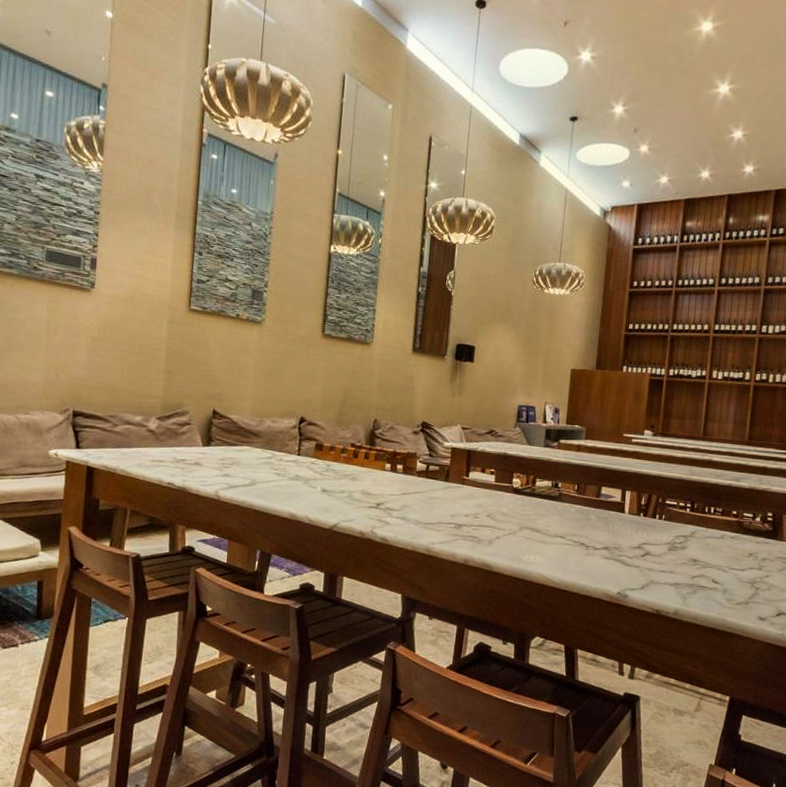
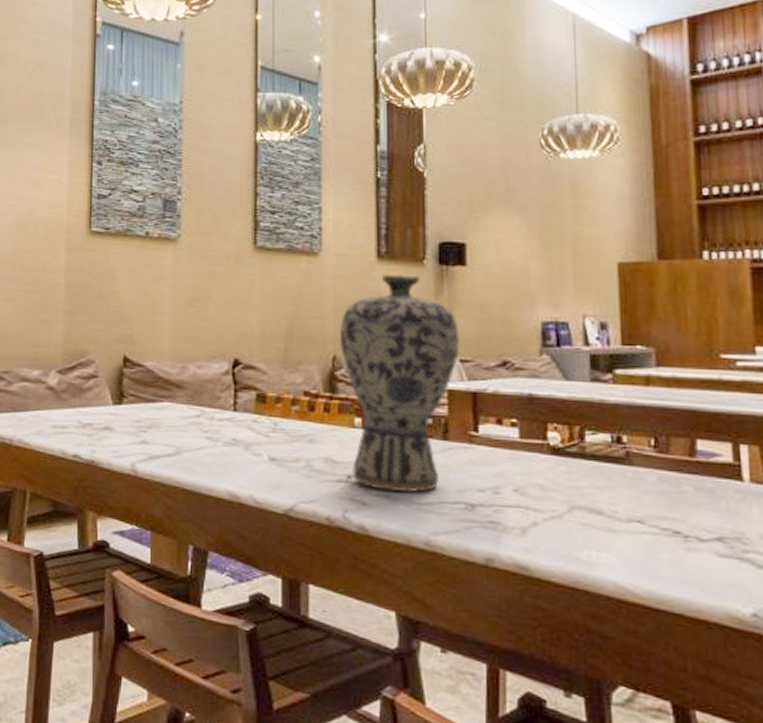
vase: none [380,363,464,517] -> present [340,273,459,494]

